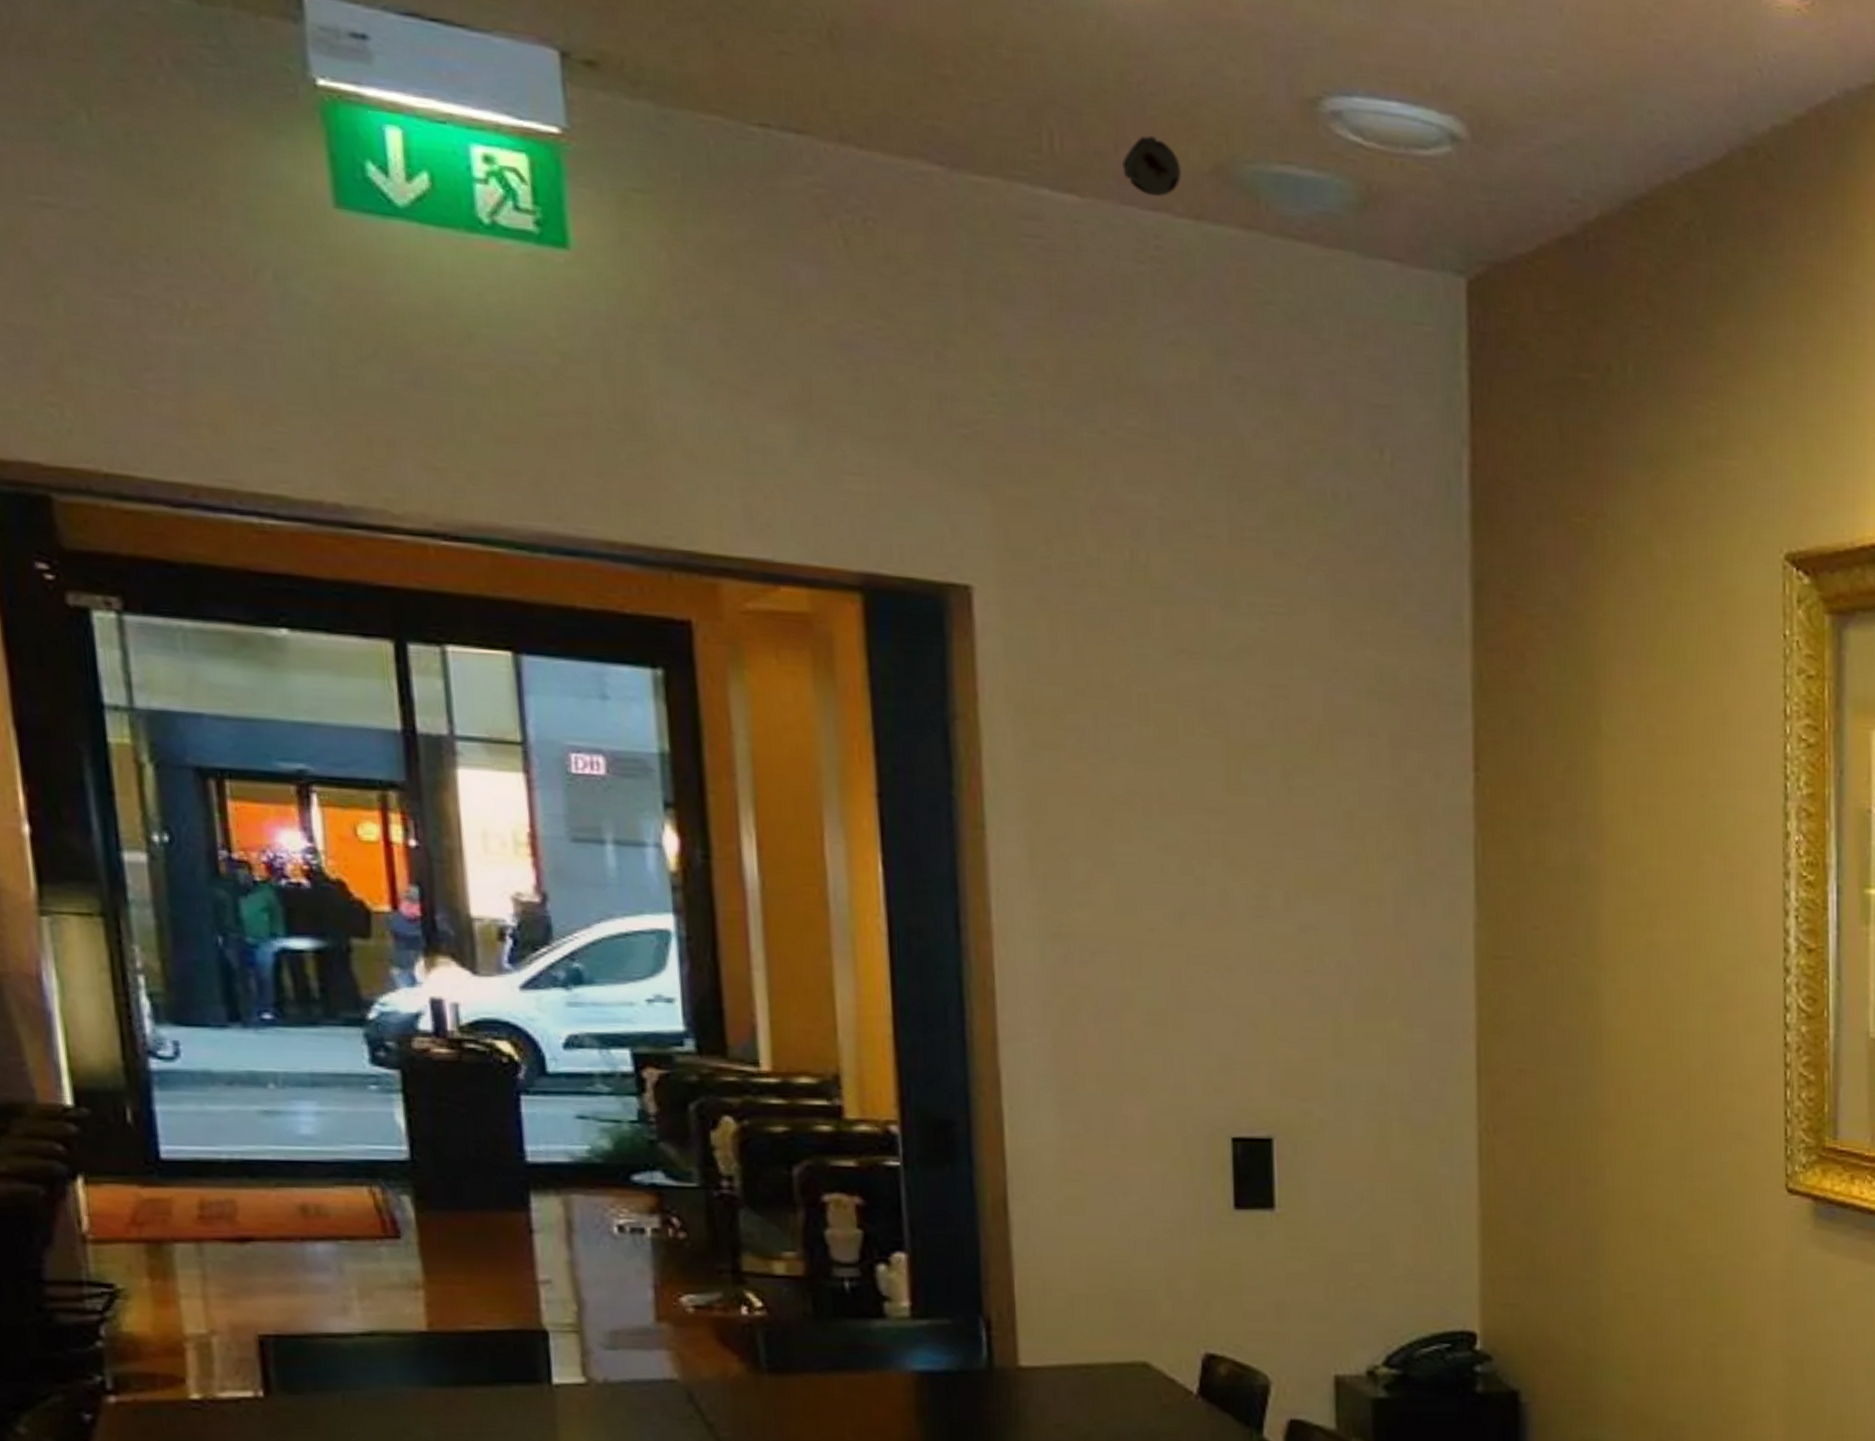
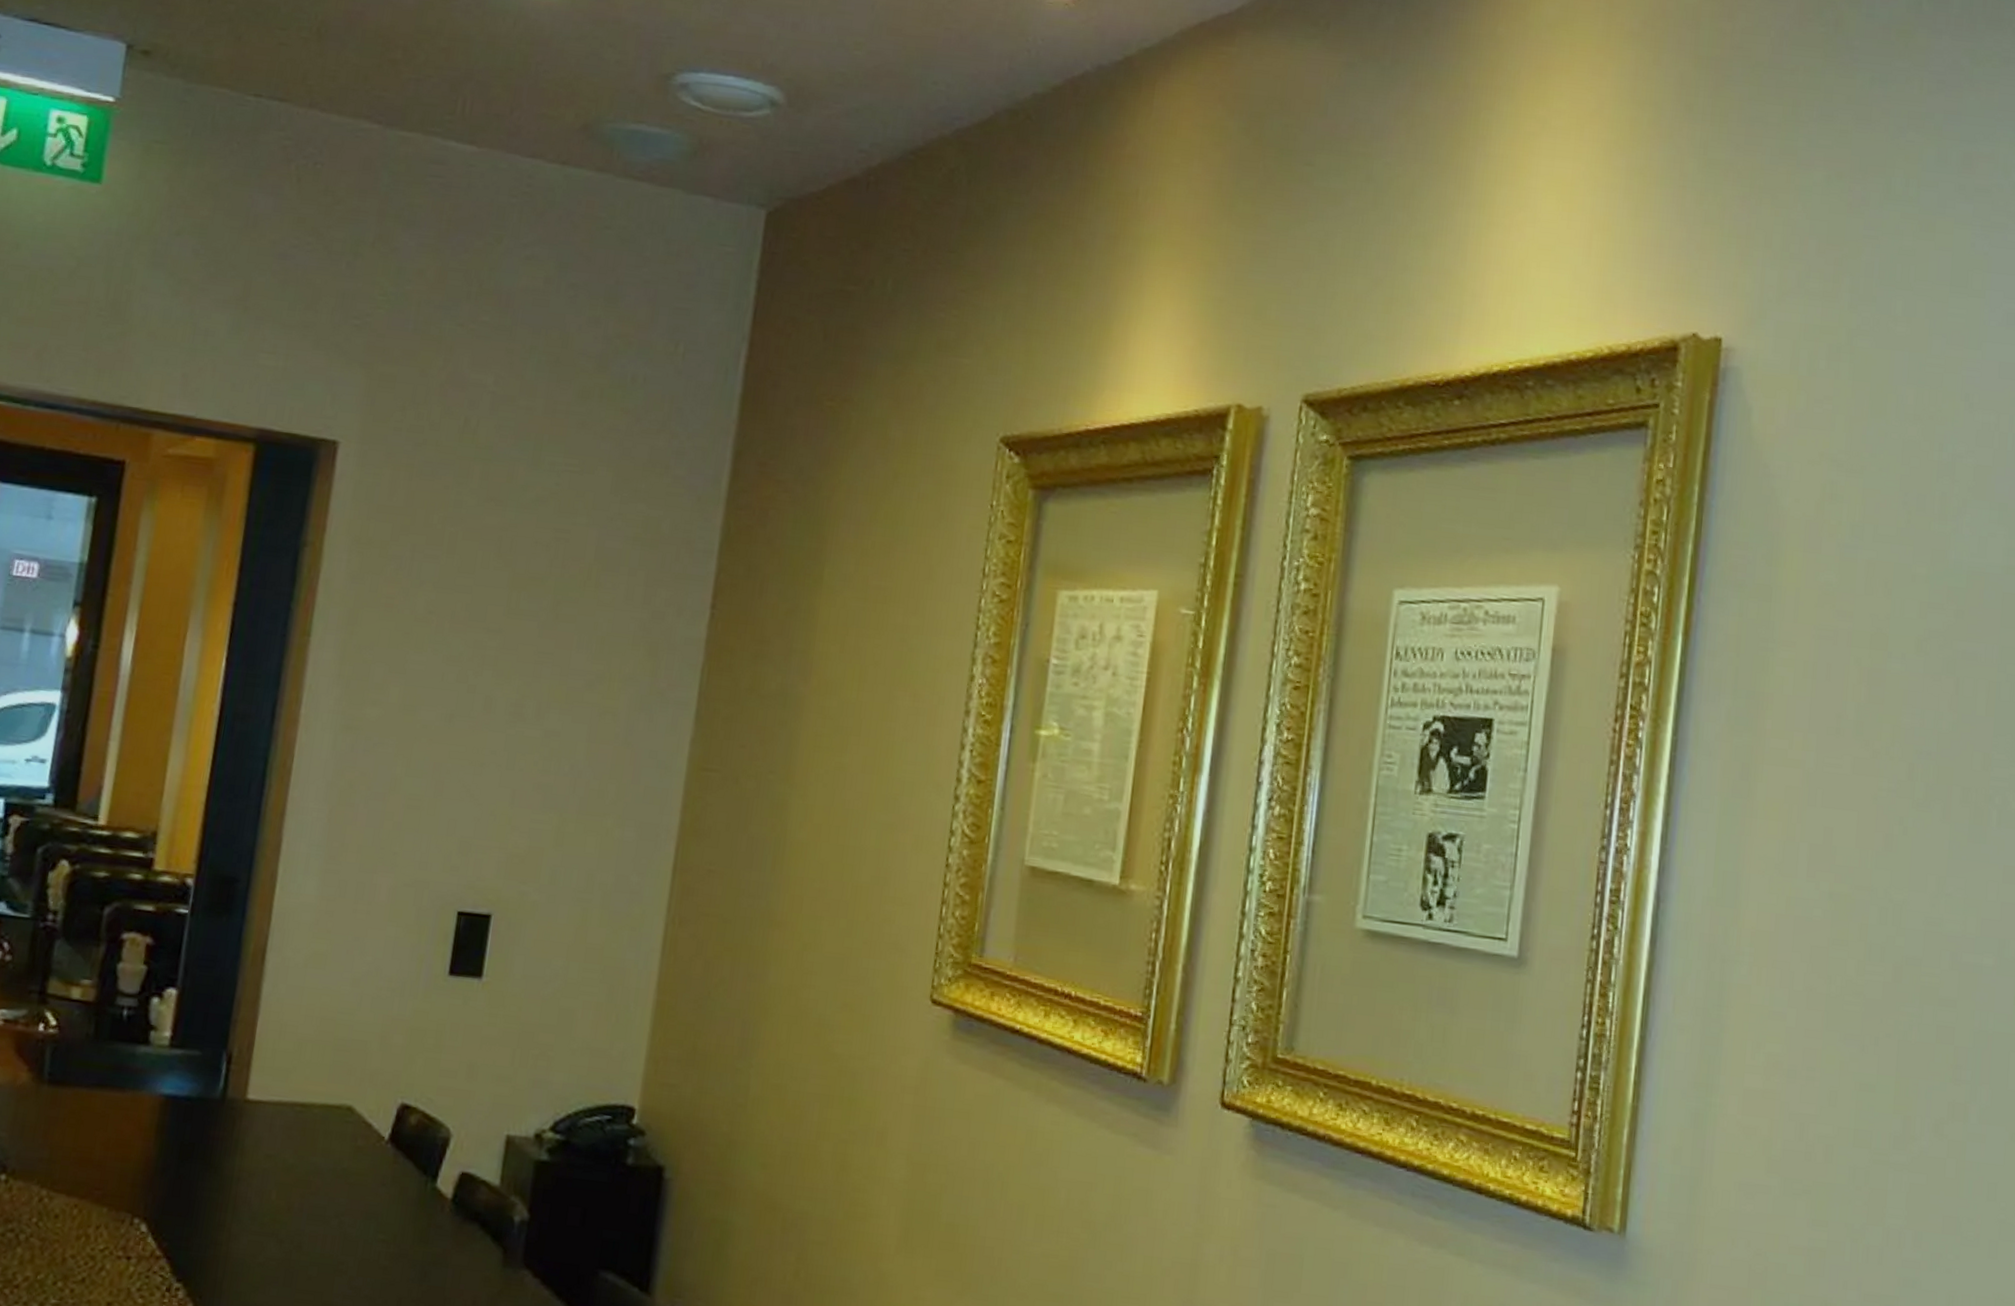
smoke detector: present [1122,136,1182,197] -> none [513,102,559,148]

